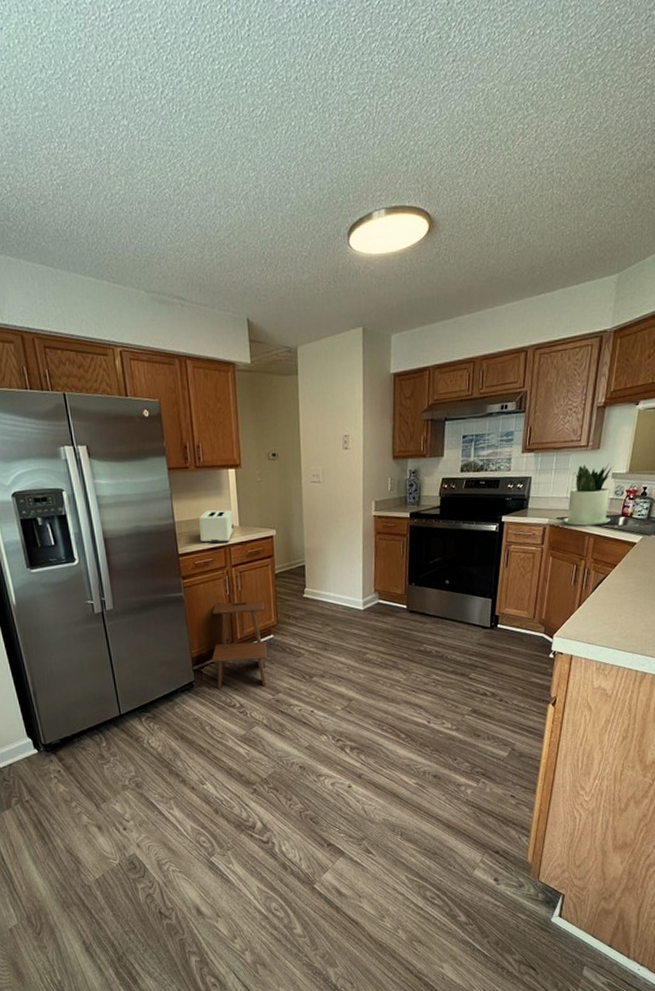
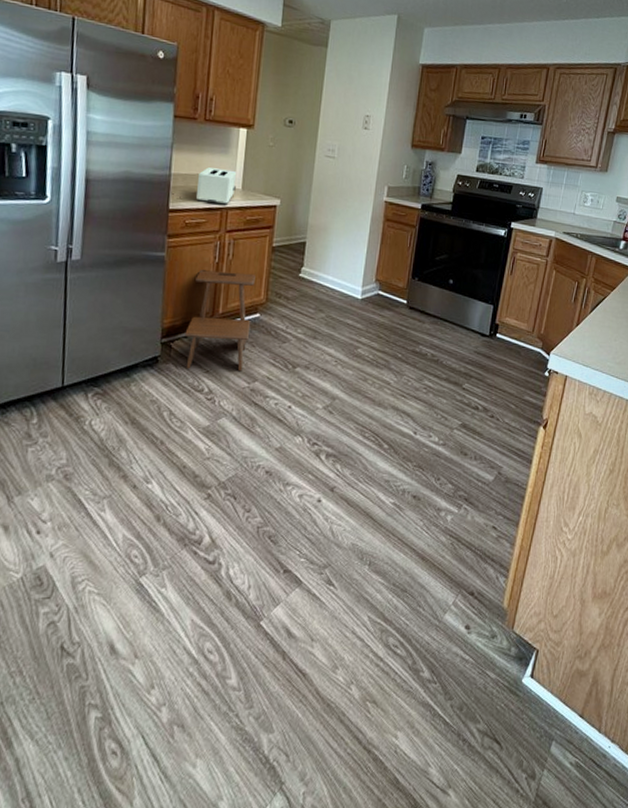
planter: present [563,463,612,526] -> none [569,184,617,246]

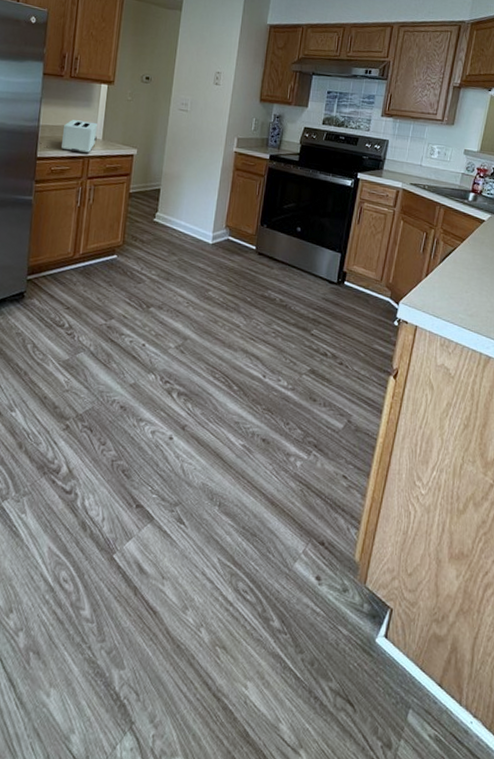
step stool: present [184,270,256,372] -> none [48,213,114,309]

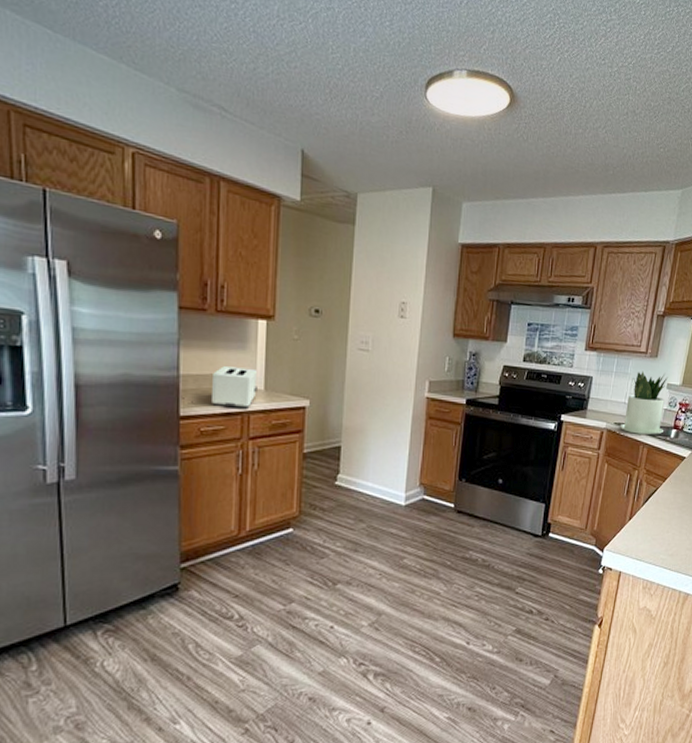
planter: none [416,137,465,198] -> present [620,371,668,436]

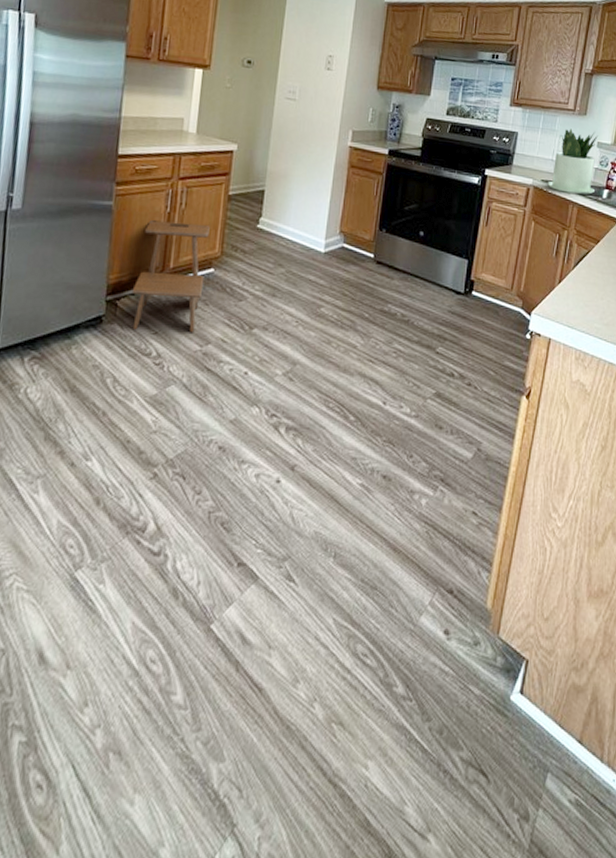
step stool: none [207,483,286,594] -> present [132,220,210,333]
toaster: present [212,366,258,409] -> none [148,110,192,150]

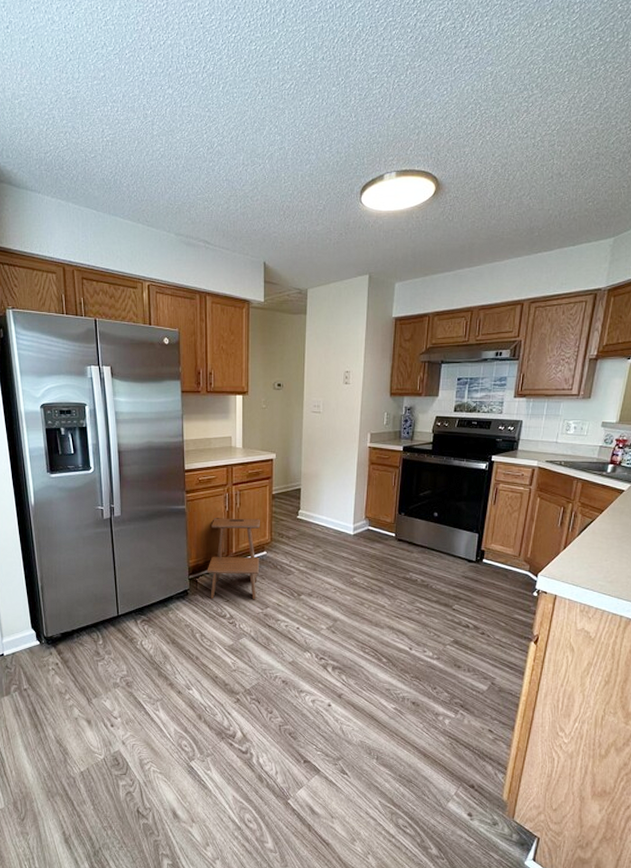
planter: present [547,128,598,195] -> none [552,412,602,471]

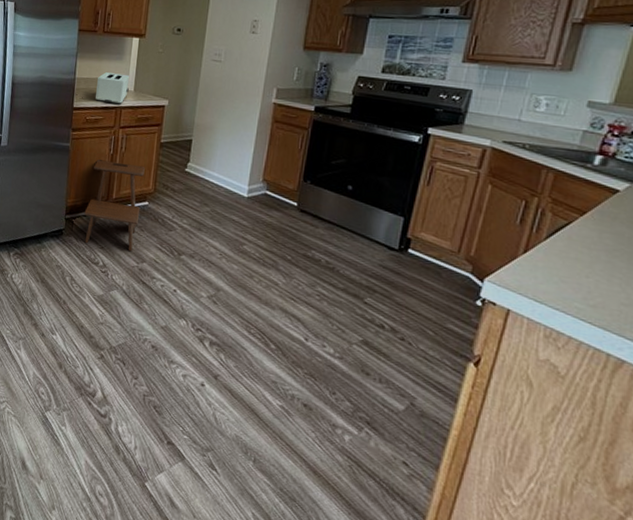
toaster: none [206,432,237,462] -> present [95,72,130,105]

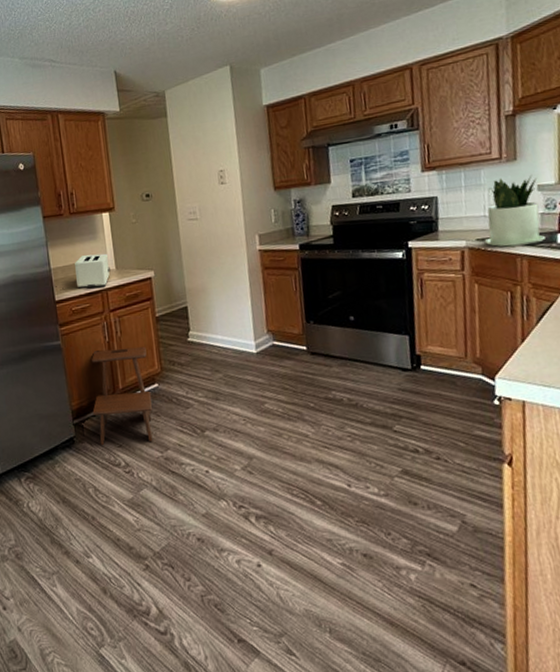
planter: none [511,85,589,160] -> present [484,174,547,247]

